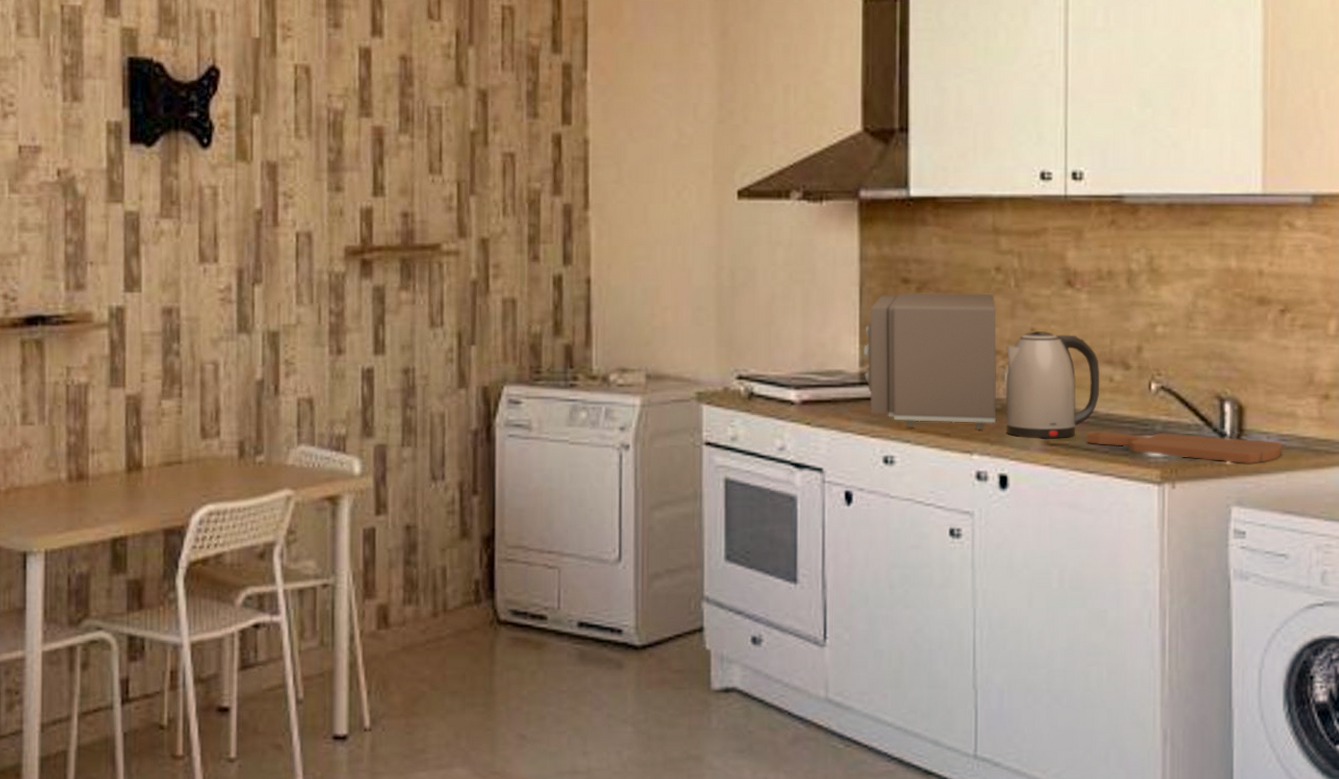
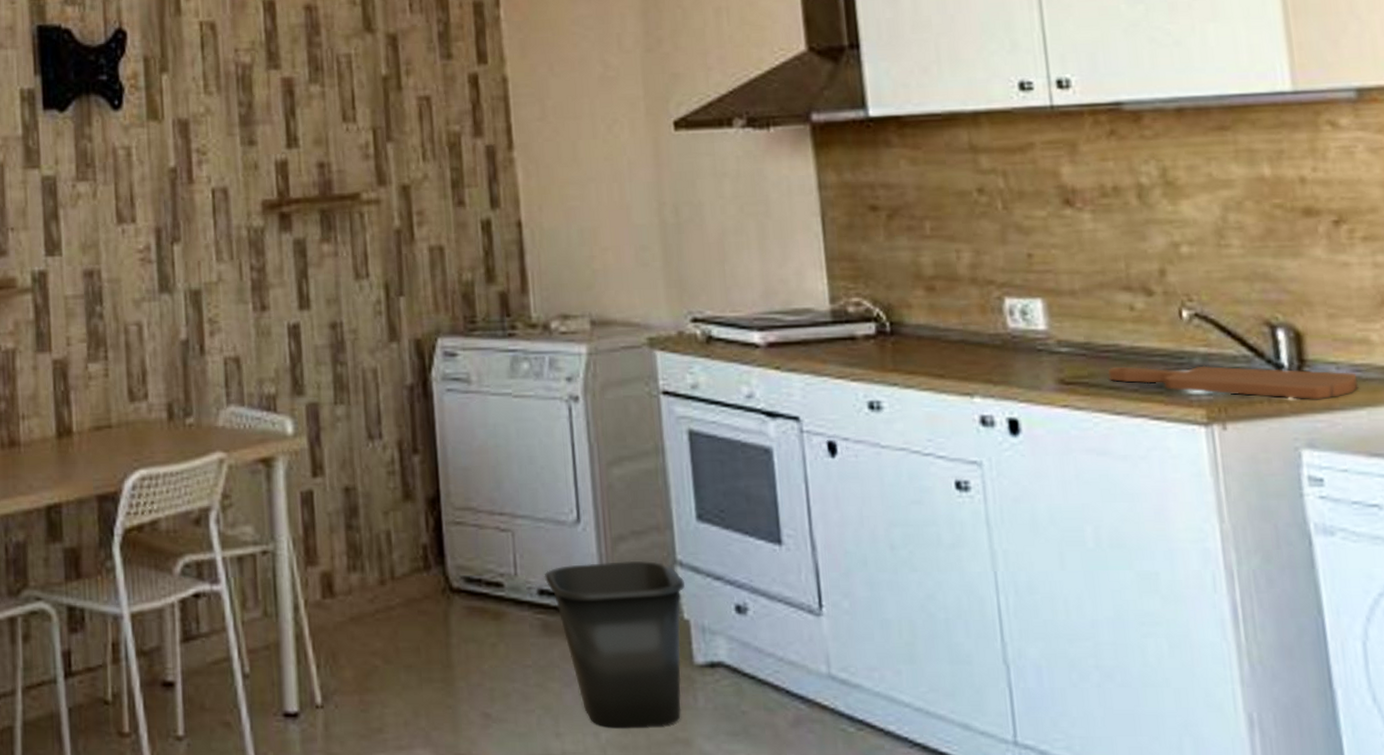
waste bin: none [584,596,709,746] -> present [544,560,685,728]
microwave: present [864,292,997,430] -> none [832,217,998,370]
kettle: present [1005,331,1099,439] -> none [999,257,1119,378]

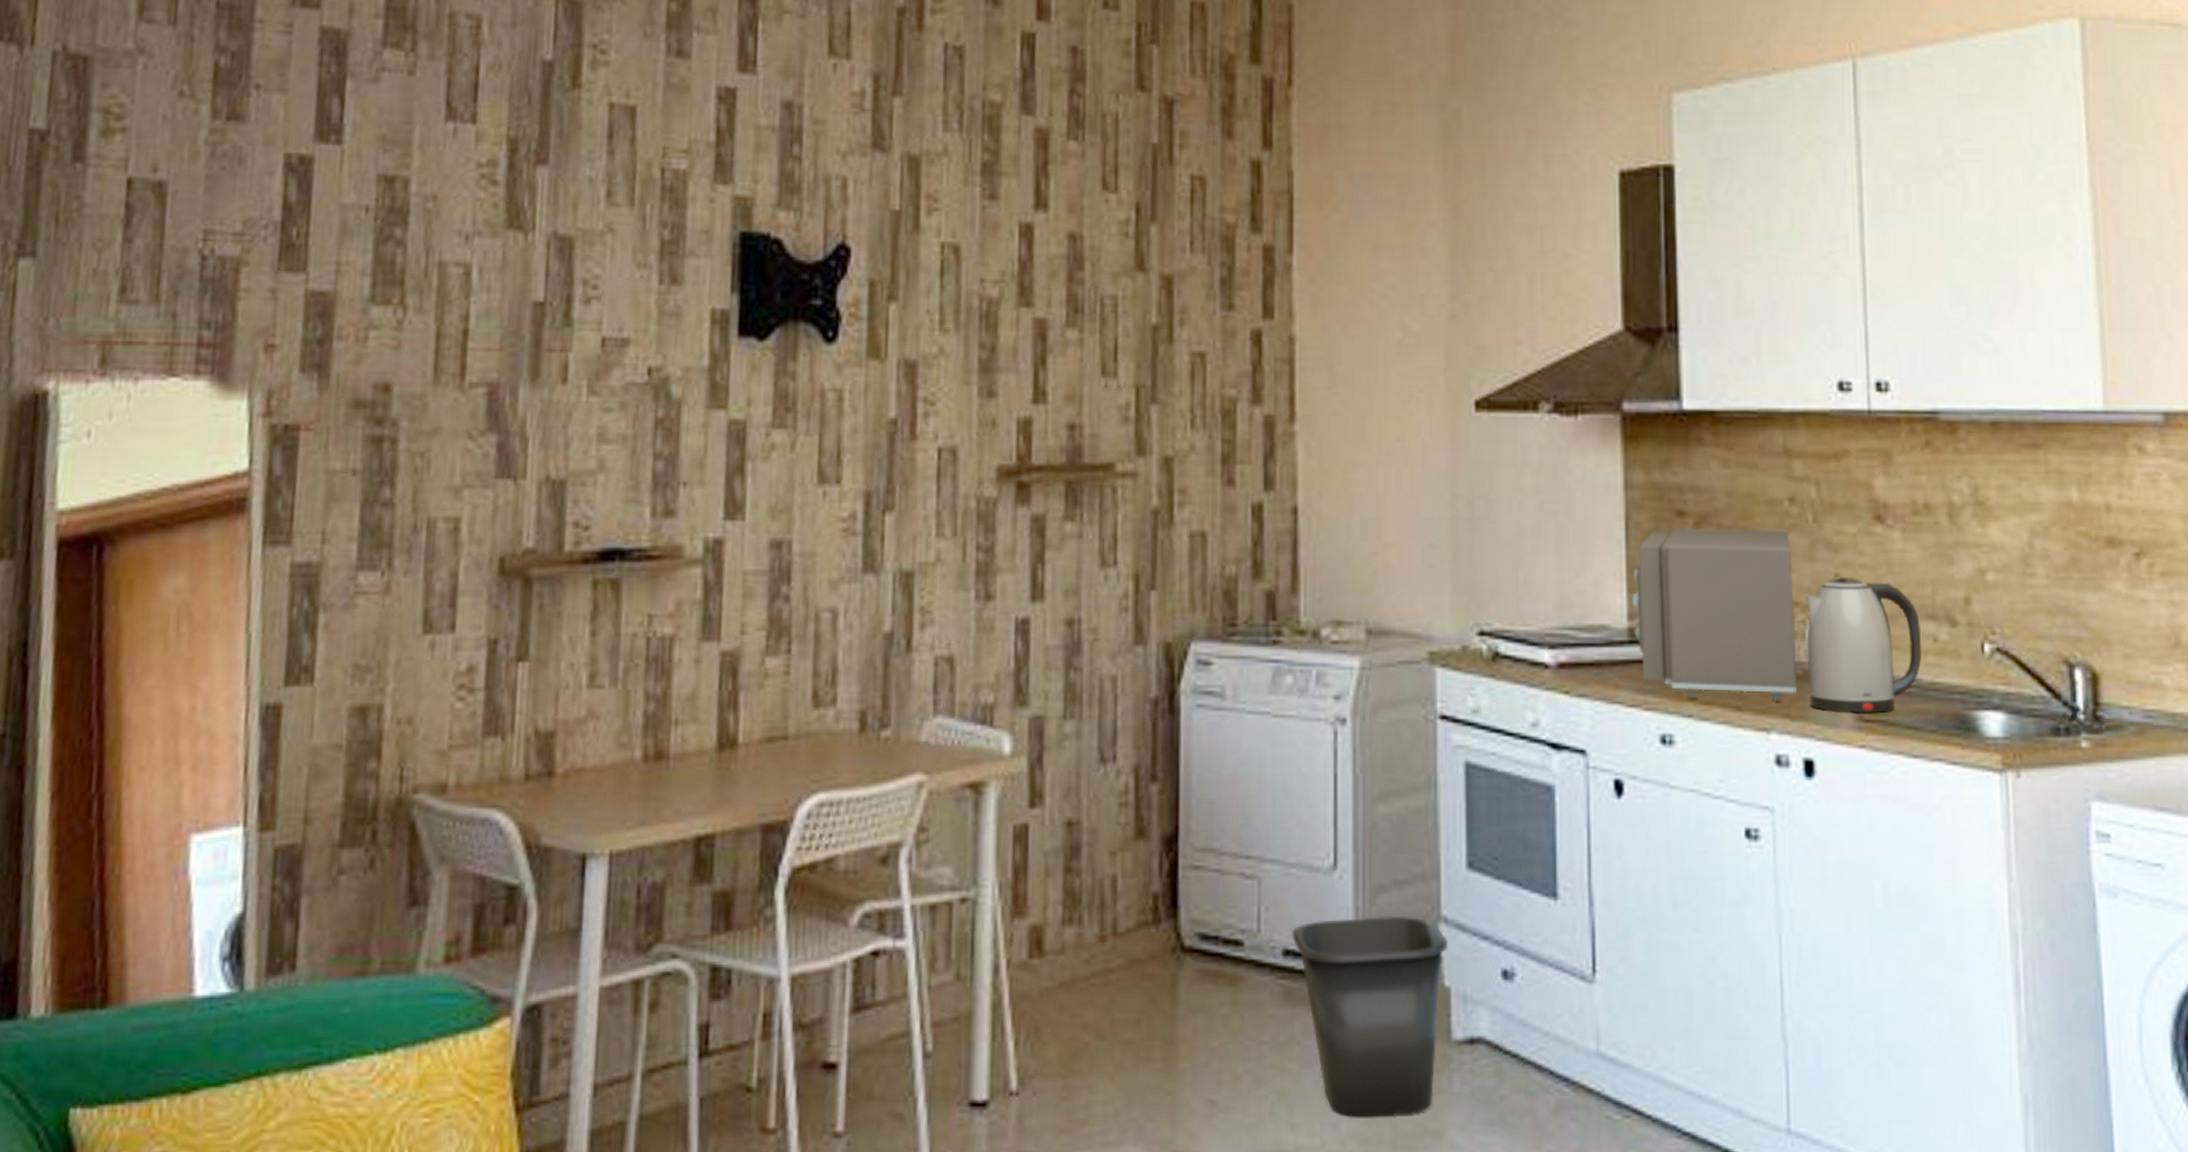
microwave: none [832,217,998,370] -> present [1632,527,1798,702]
kettle: none [999,257,1119,378] -> present [1805,578,1922,714]
cutting board: present [1108,365,1358,399] -> none [1907,705,2149,747]

